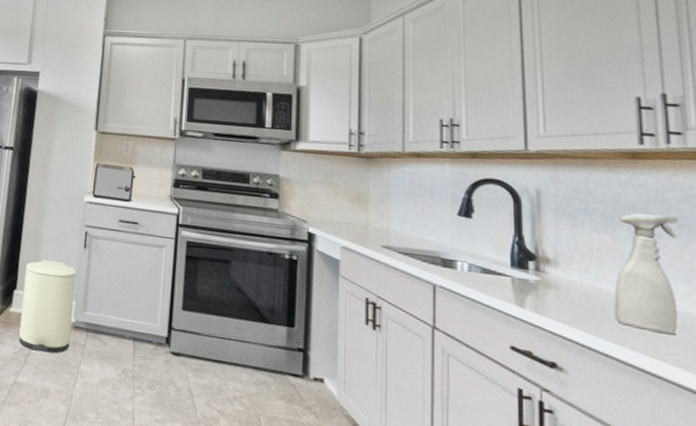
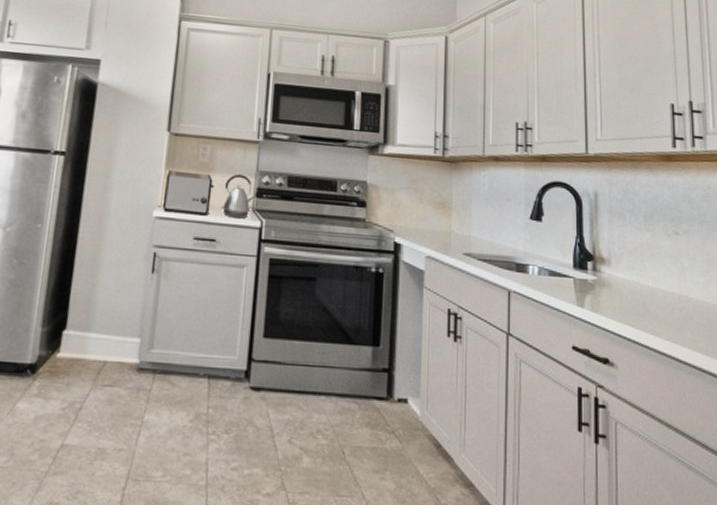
pedal bin: present [19,259,77,354] -> none [68,289,143,404]
kettle: none [142,167,172,206] -> present [221,174,255,219]
spray bottle: present [614,213,679,335] -> none [653,211,700,323]

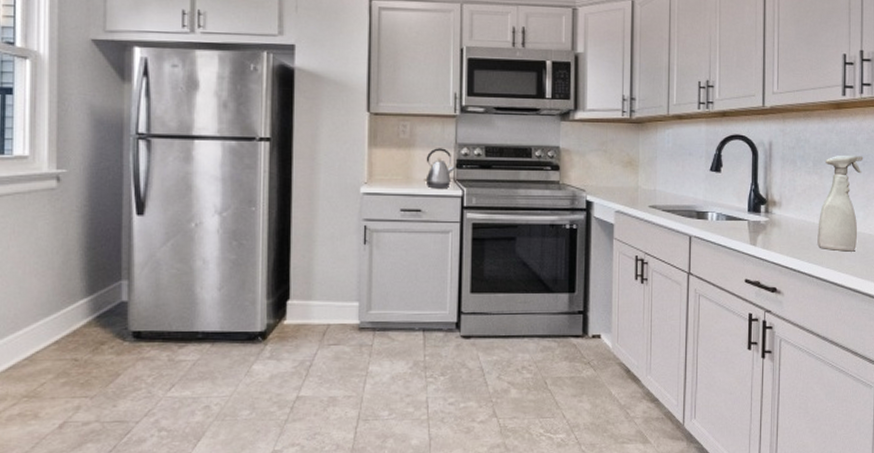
toaster: present [162,170,214,216] -> none [368,148,416,189]
spray bottle: none [653,211,700,323] -> present [817,154,864,252]

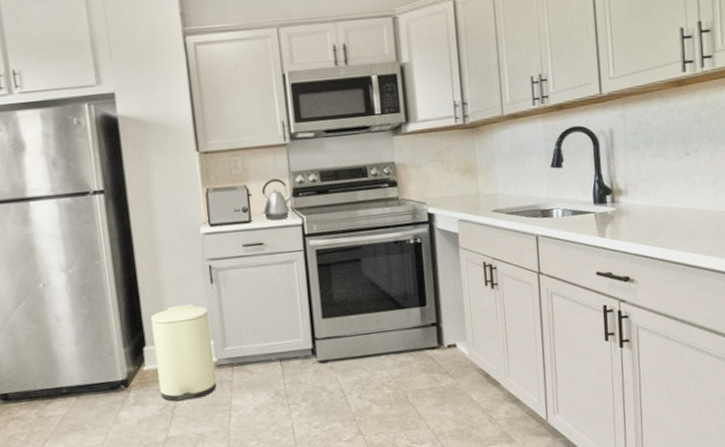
pedal bin: none [297,262,358,361] -> present [151,304,217,402]
toaster: none [368,148,416,189] -> present [205,185,252,227]
spray bottle: present [817,154,864,252] -> none [667,131,709,233]

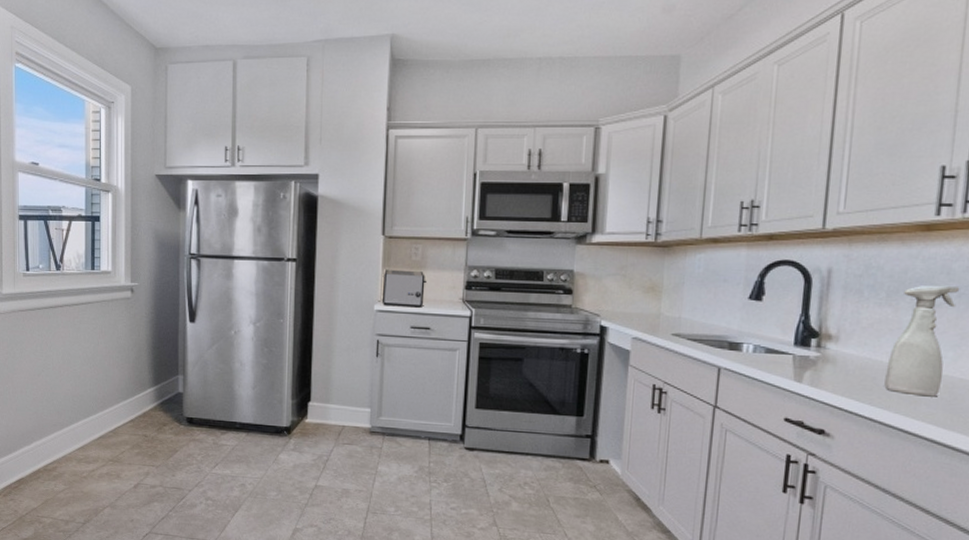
pedal bin: present [151,304,217,402] -> none [317,370,370,458]
kettle: present [261,178,292,221] -> none [434,270,464,309]
spray bottle: none [667,131,709,233] -> present [884,285,960,397]

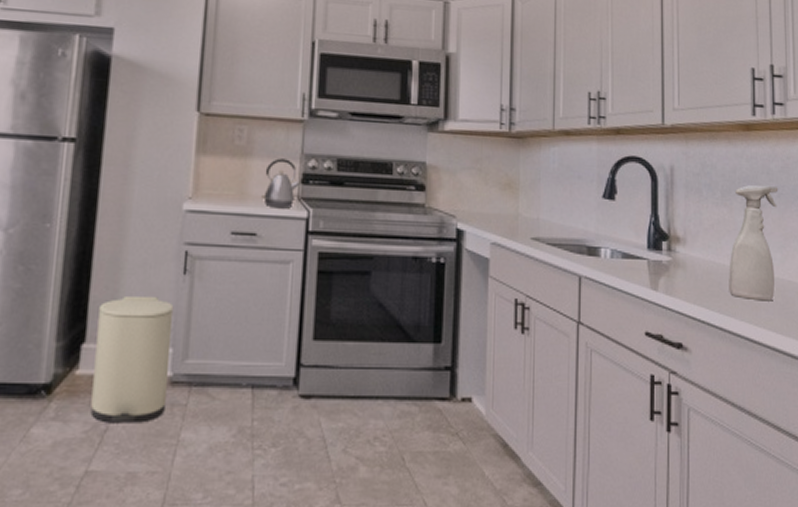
pedal bin: none [317,370,370,458] -> present [90,295,174,424]
toaster: present [381,269,427,308] -> none [193,156,253,207]
kettle: none [434,270,464,309] -> present [261,158,300,209]

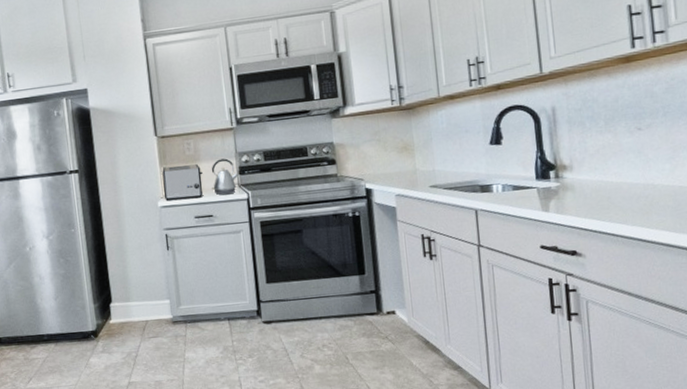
pedal bin: present [90,295,174,424] -> none [116,268,173,352]
toaster: none [193,156,253,207] -> present [162,164,203,201]
spray bottle: present [729,184,779,301] -> none [617,106,666,208]

